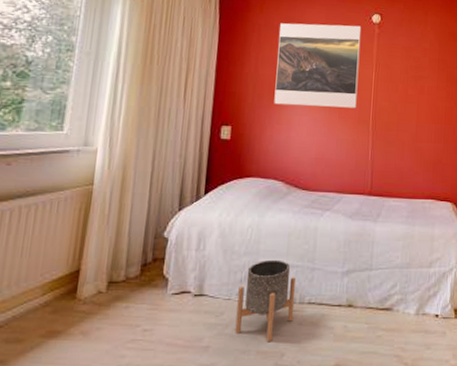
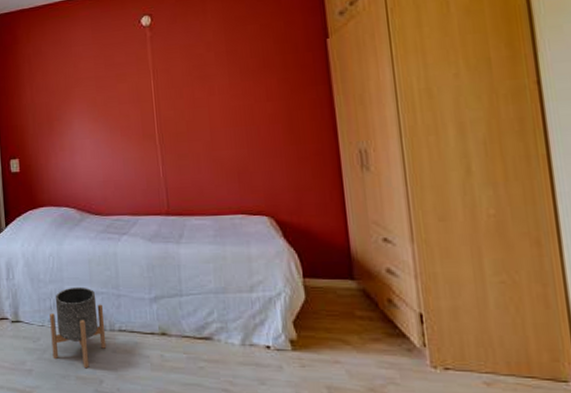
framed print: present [274,23,362,108] -> none [47,33,139,132]

